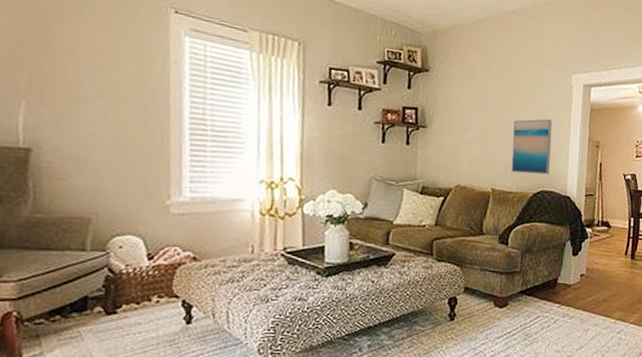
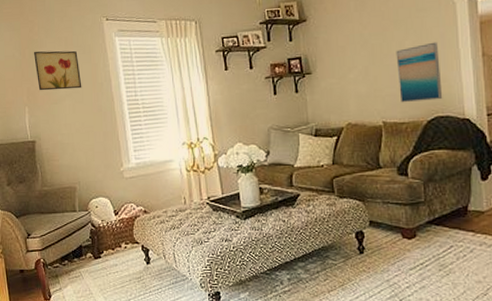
wall art: none [48,27,124,91] -> present [34,50,82,91]

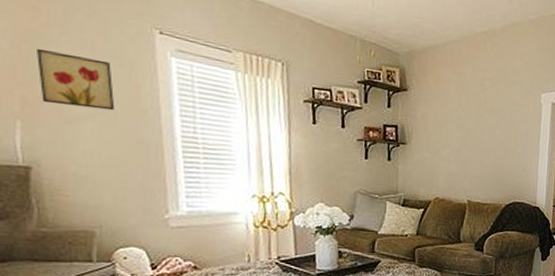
wall art: present [396,42,443,103] -> none [485,135,523,188]

